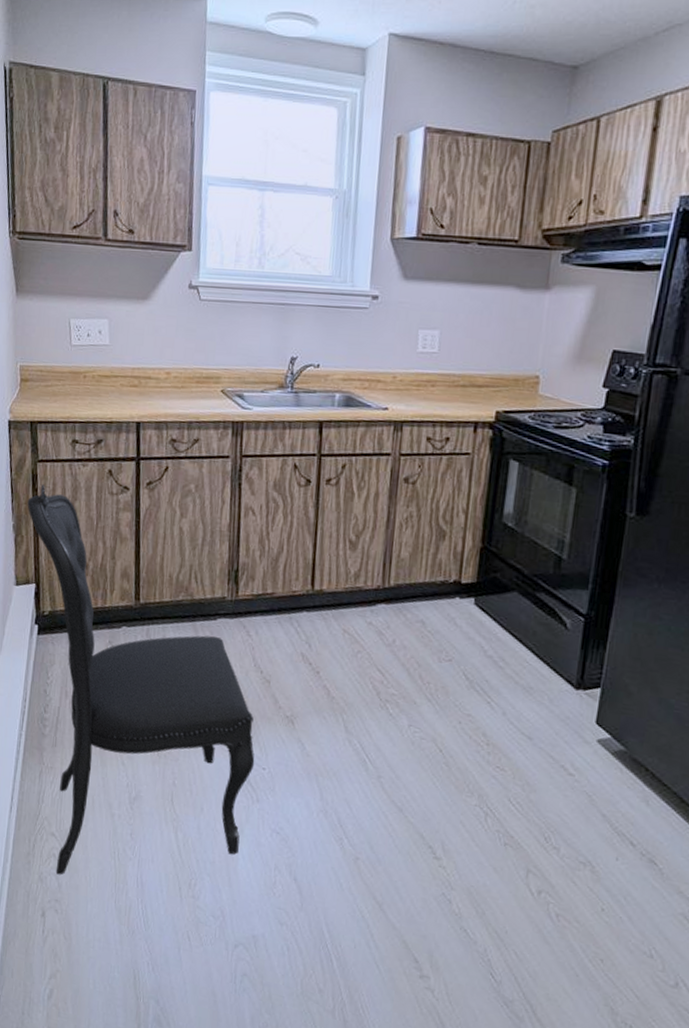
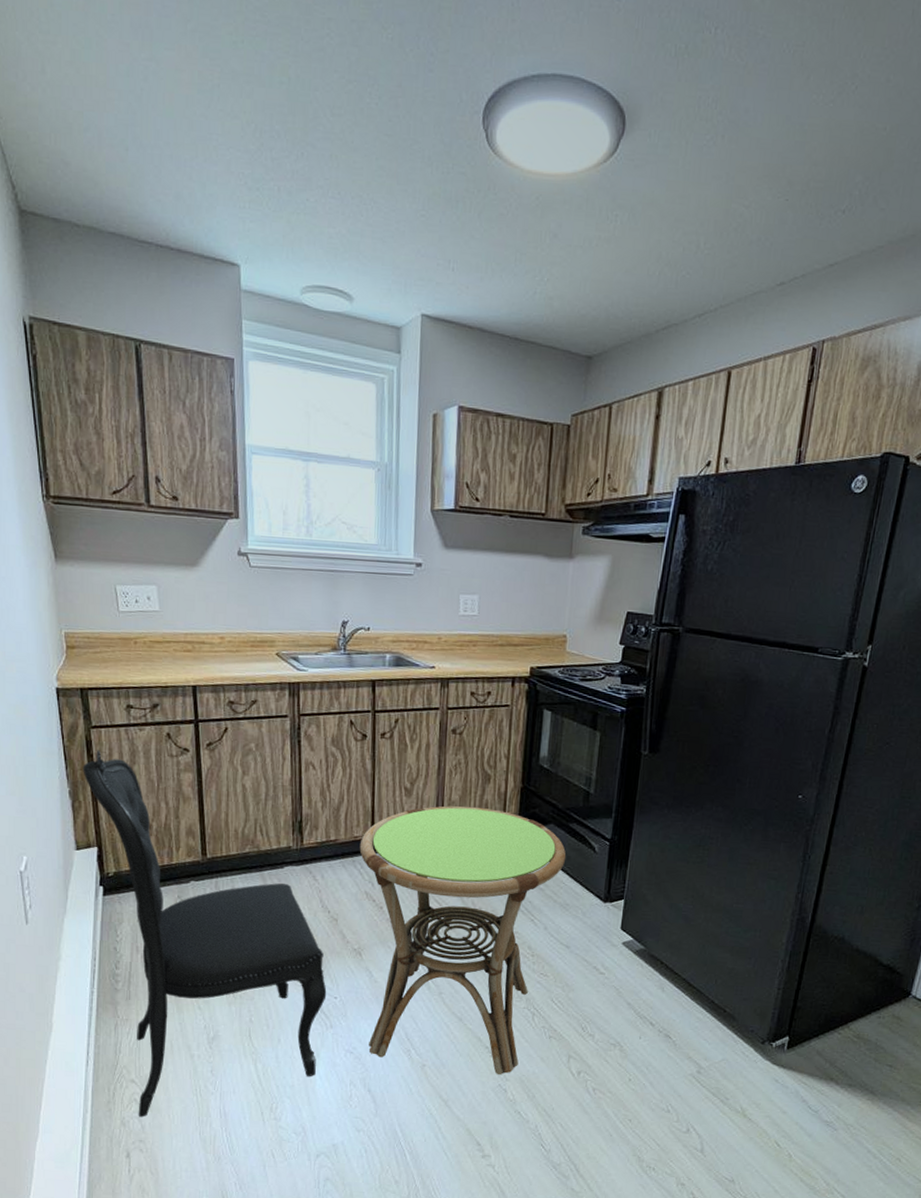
side table: none [297,563,532,882] -> present [359,806,567,1075]

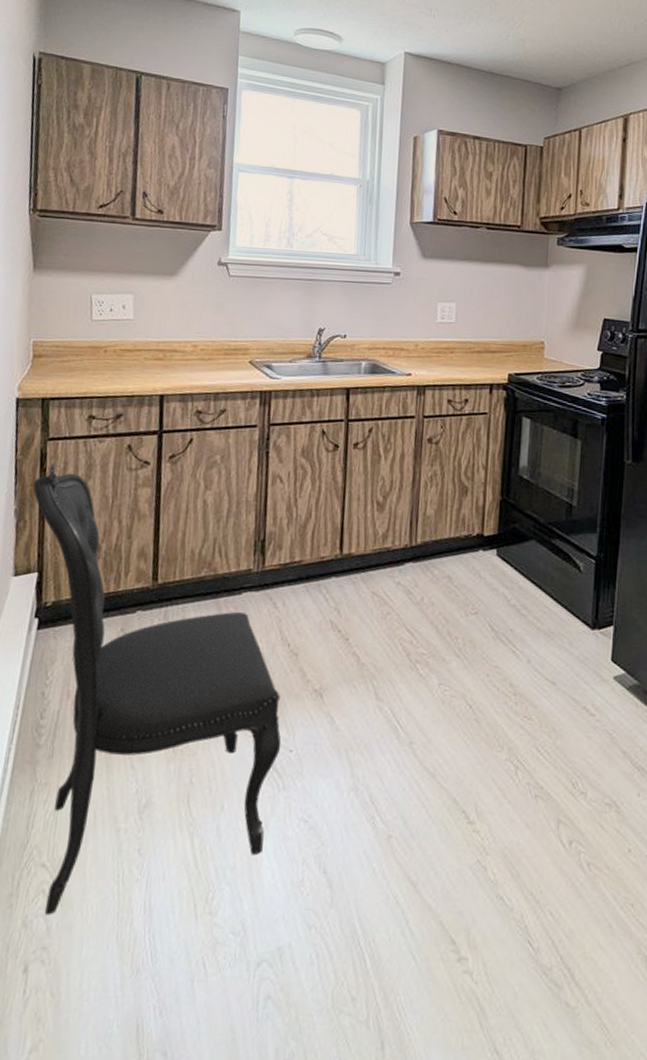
side table: present [359,806,567,1075] -> none [325,521,550,847]

